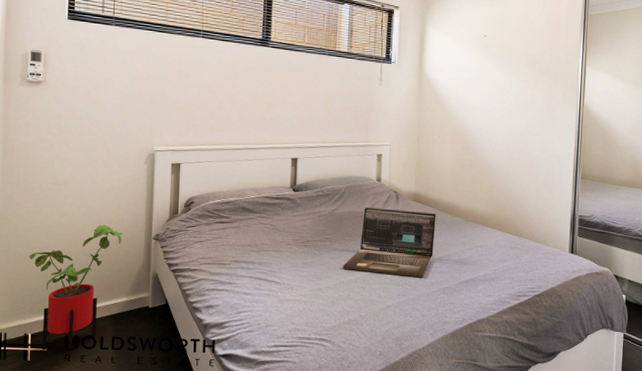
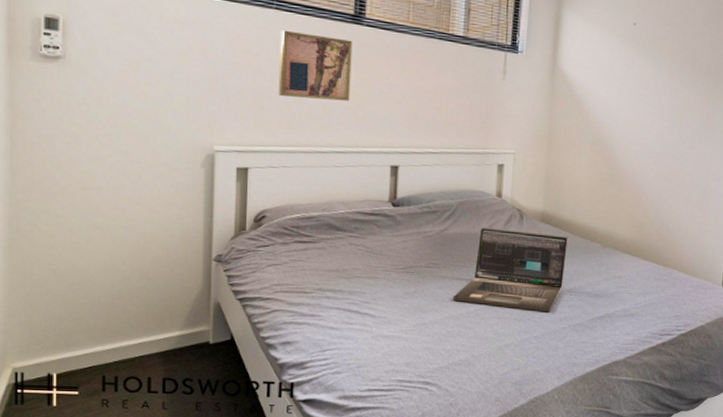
house plant: present [29,224,123,351] -> none [50,241,174,394]
wall art: none [204,53,261,108] -> present [278,30,353,101]

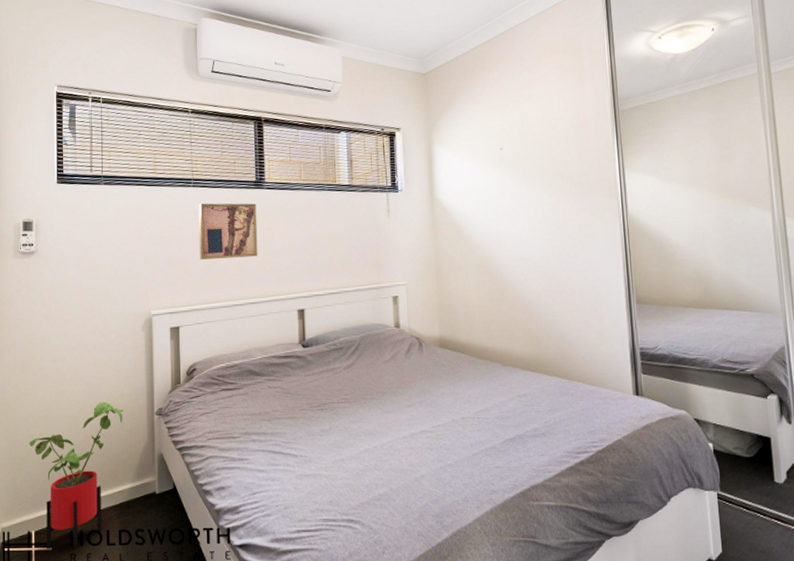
house plant: none [50,241,174,394] -> present [29,401,124,549]
laptop: present [452,228,568,313] -> none [365,358,469,439]

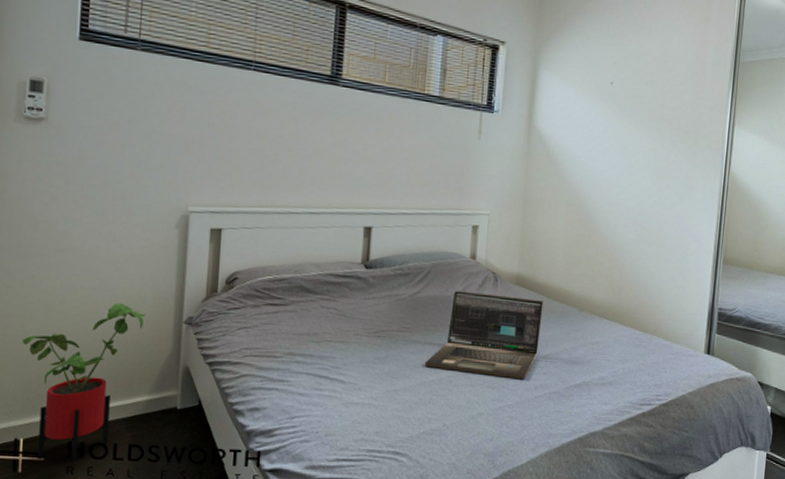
wall art: present [198,203,258,260] -> none [254,91,329,162]
laptop: none [365,358,469,439] -> present [424,291,544,380]

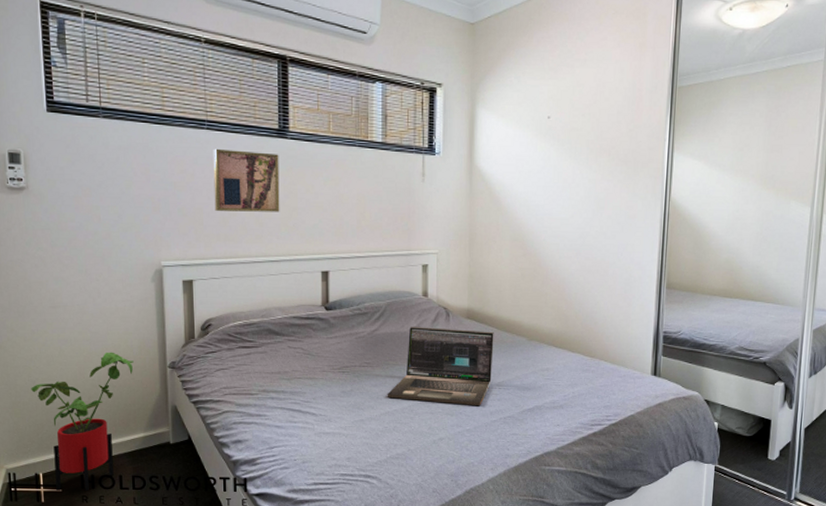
wall art: none [254,91,329,162] -> present [213,148,280,212]

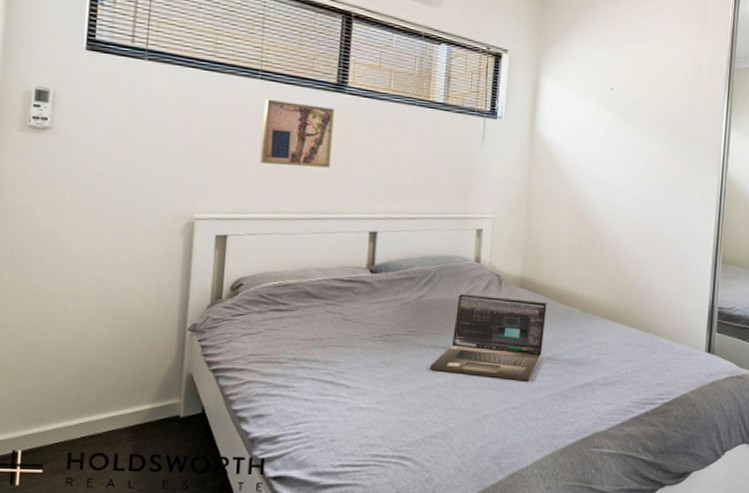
house plant: present [31,352,134,491] -> none [22,311,149,472]

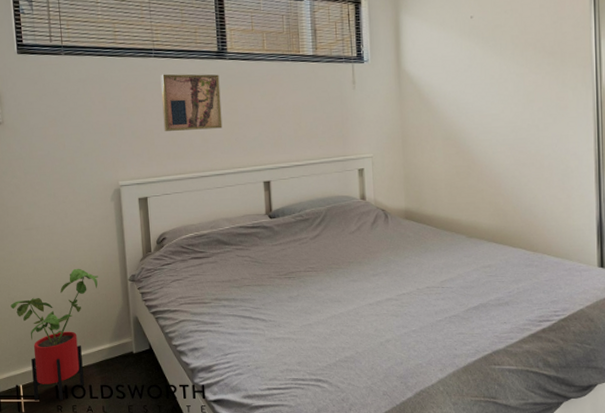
house plant: none [22,311,149,472] -> present [10,268,98,401]
laptop: present [429,294,547,382] -> none [332,229,434,306]

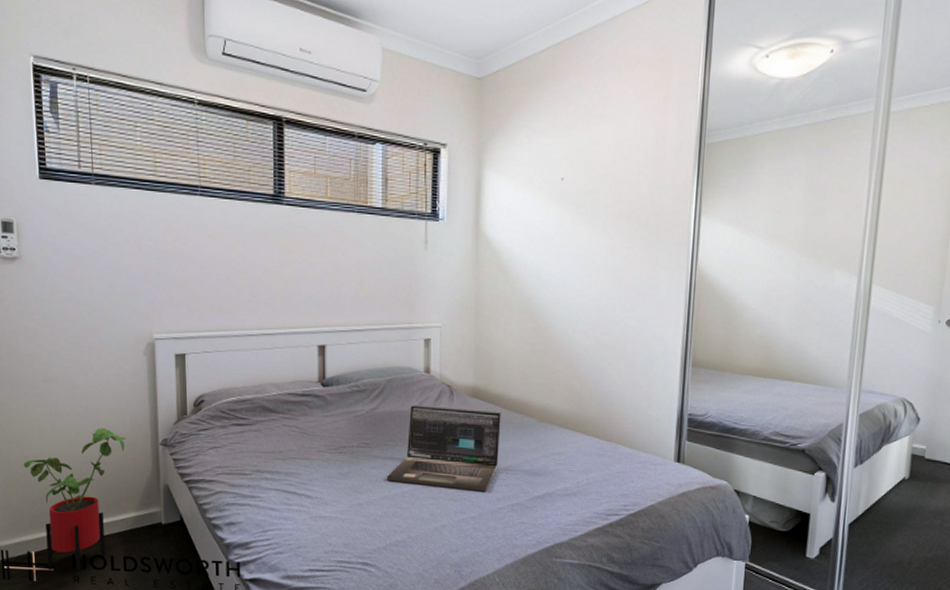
wall art: present [160,74,223,131] -> none [206,215,275,283]
laptop: none [332,229,434,306] -> present [386,405,501,492]

